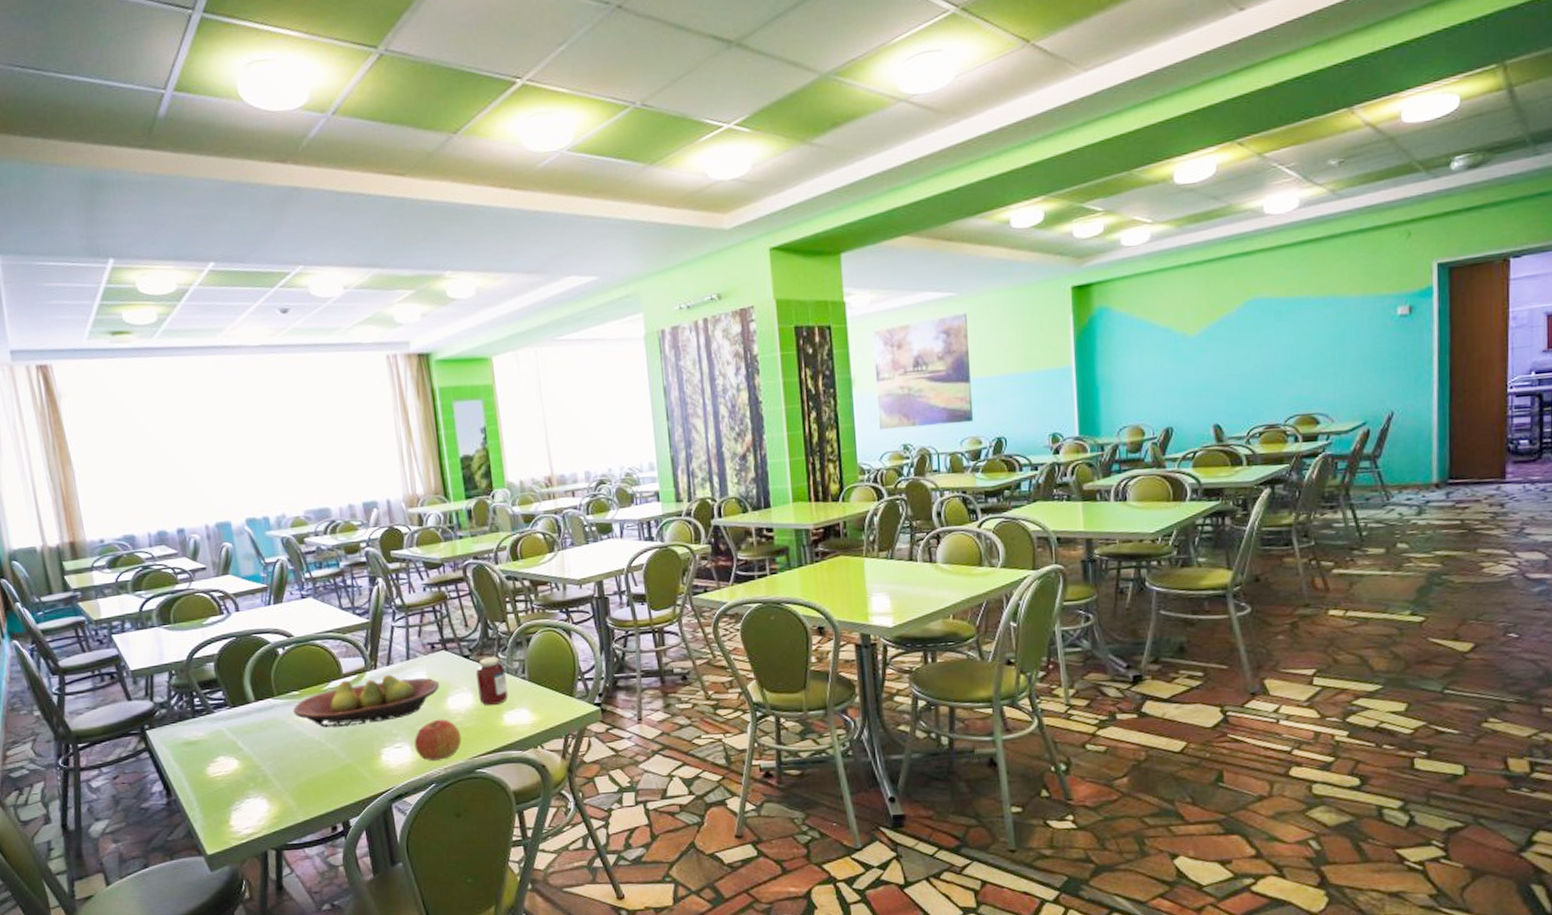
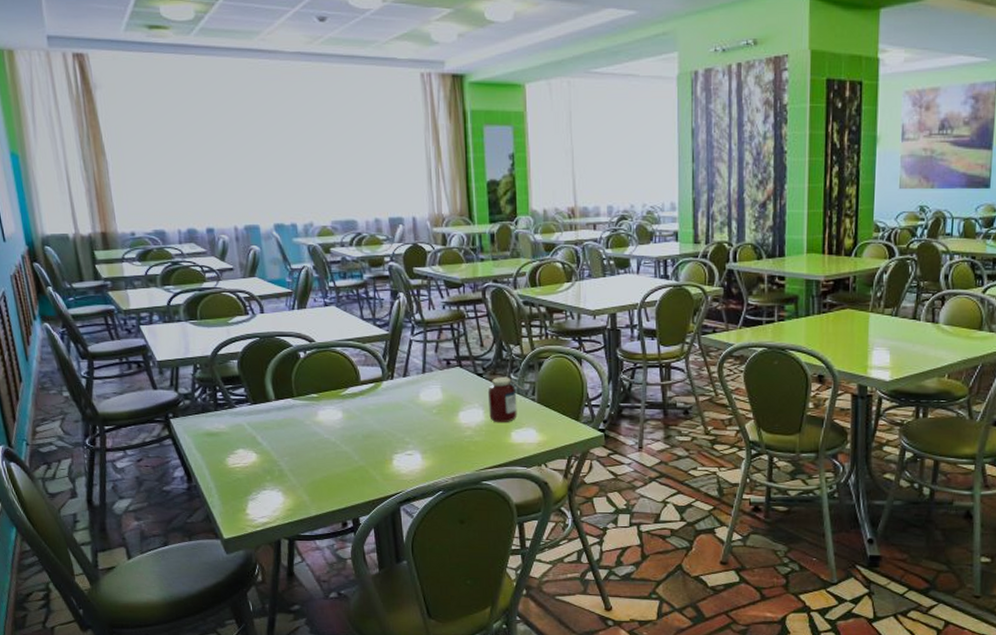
fruit bowl: present [293,674,440,728] -> none [311,385,453,431]
apple: present [414,719,462,761] -> none [425,431,470,470]

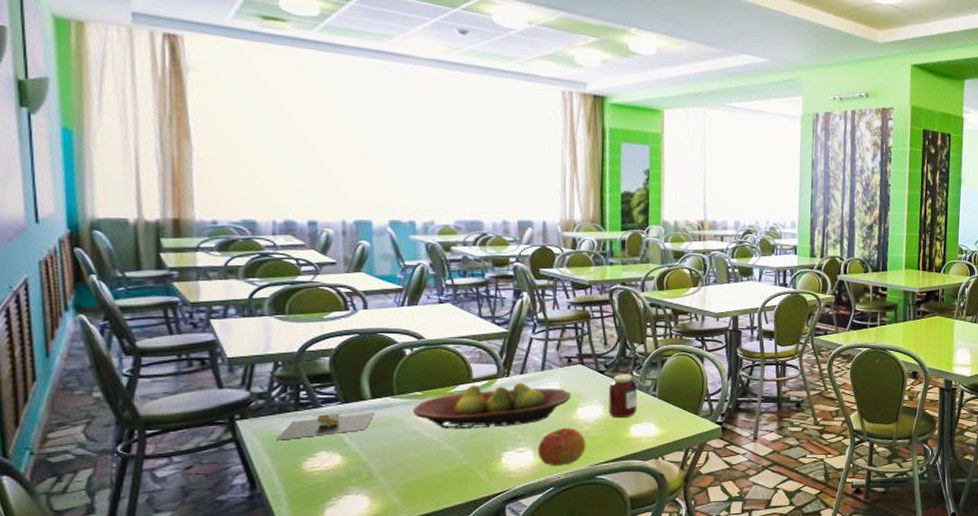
napkin holder: none [203,413,280,438] -> present [277,413,375,440]
fruit bowl: none [311,385,453,431] -> present [413,382,572,429]
apple: none [425,431,470,470] -> present [537,427,586,466]

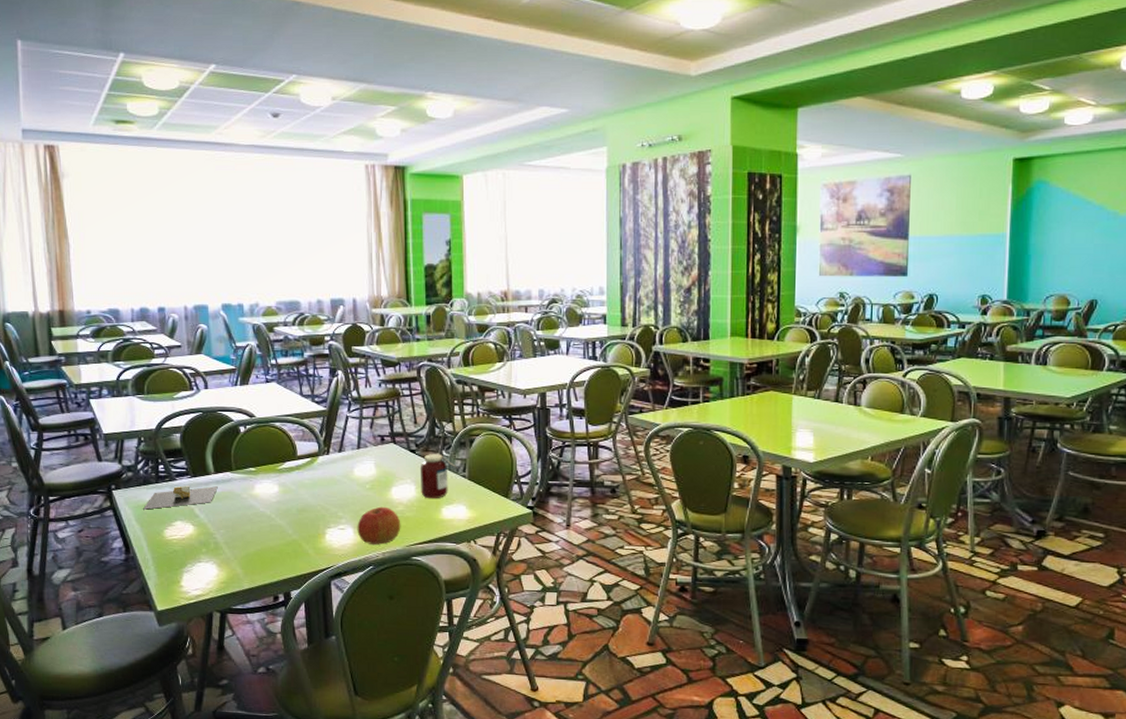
fruit bowl: present [413,382,572,429] -> none [249,460,386,505]

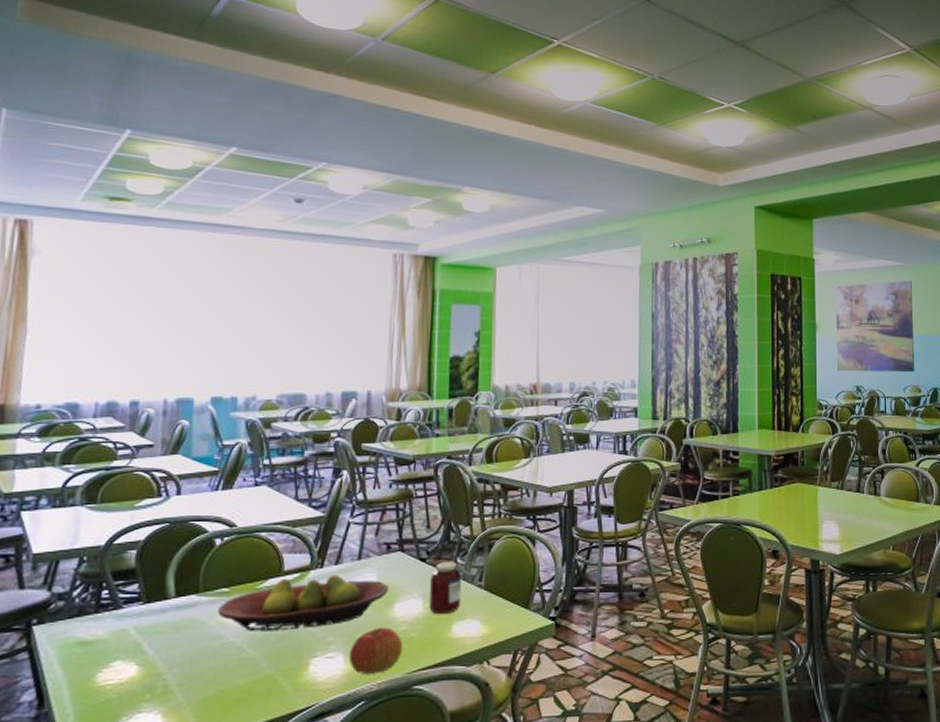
napkin holder: present [143,485,218,510] -> none [72,613,178,649]
fruit bowl: none [249,460,386,505] -> present [218,574,390,632]

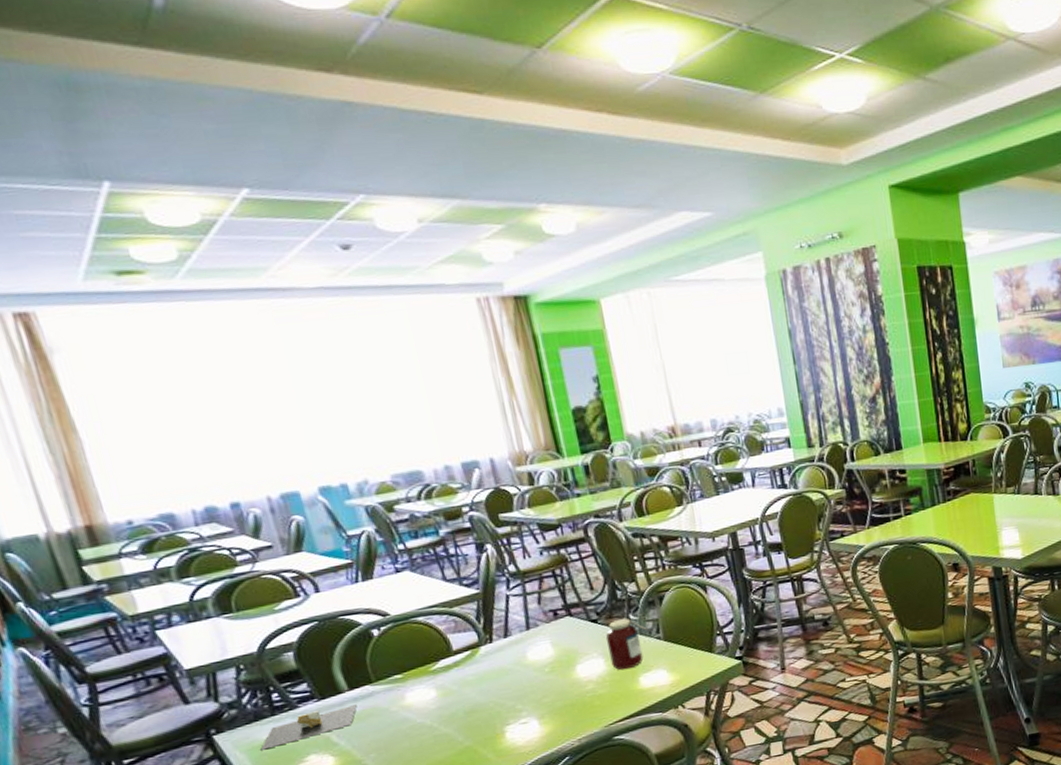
napkin holder: none [72,613,178,649] -> present [260,705,357,750]
fruit bowl: present [218,574,390,632] -> none [396,646,567,711]
apple: present [348,627,403,674] -> none [542,688,595,734]

